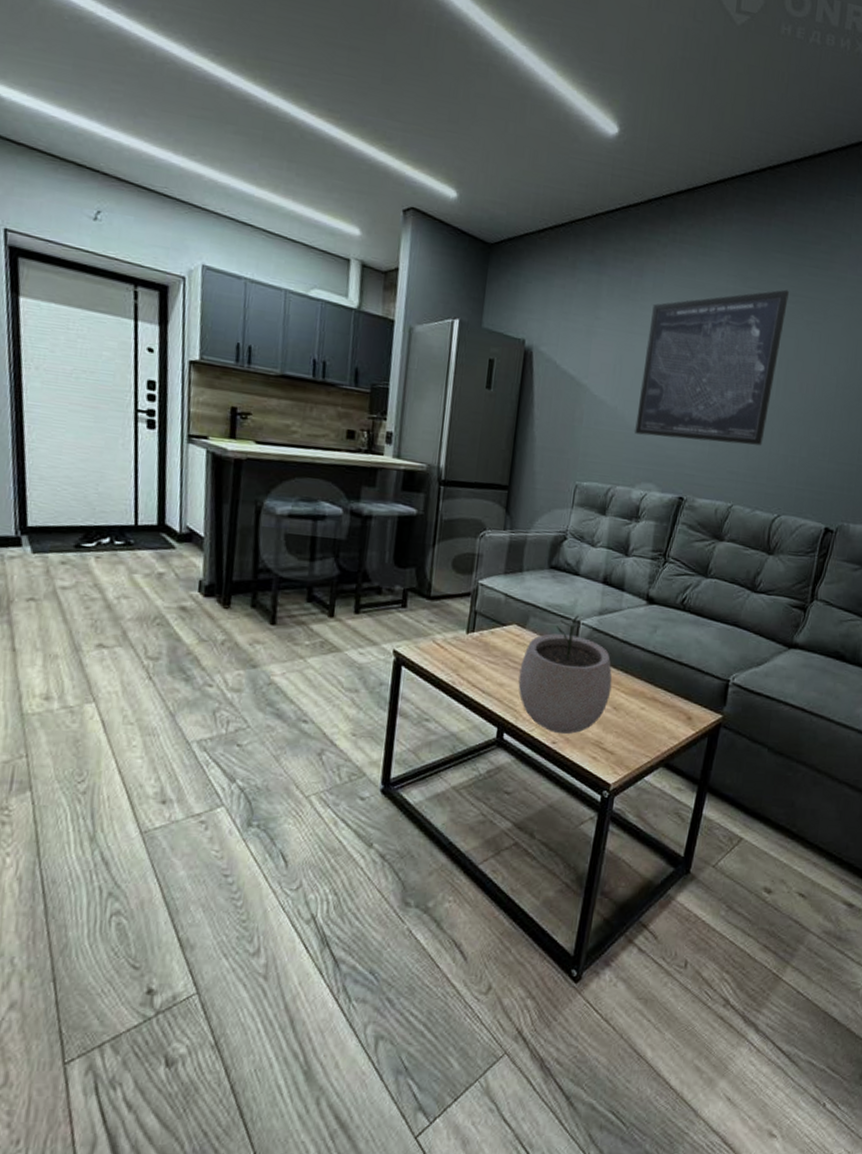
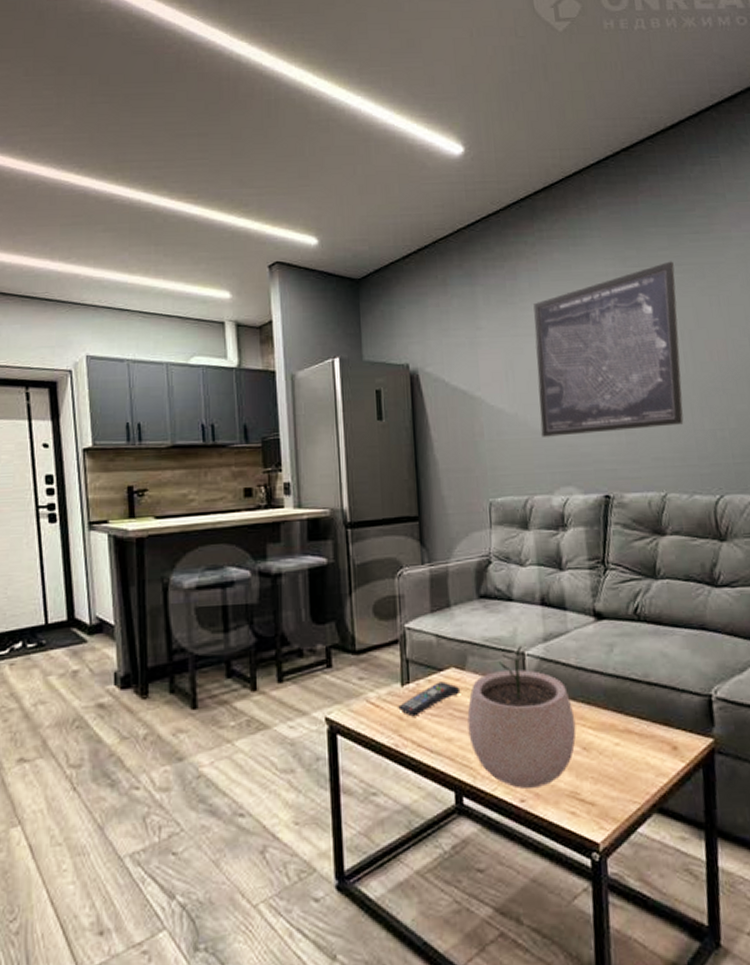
remote control: none [460,635,519,661] -> present [398,681,461,717]

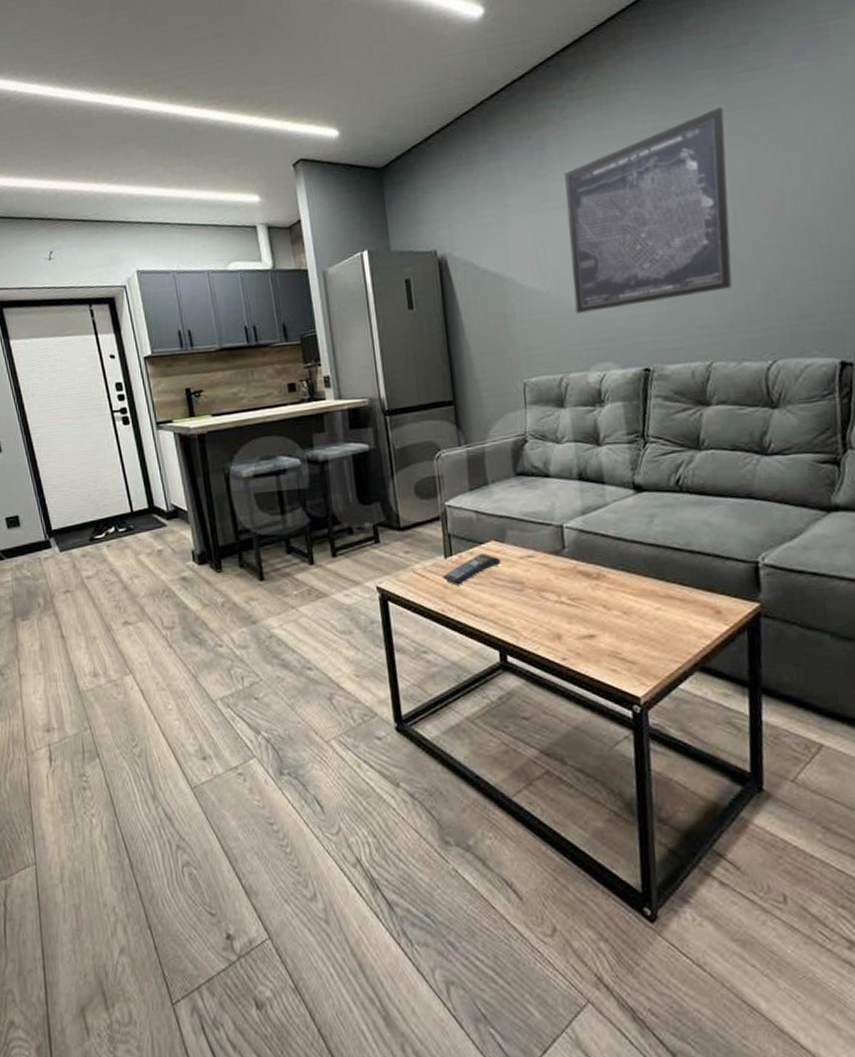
plant pot: present [467,645,577,790] -> none [508,519,617,649]

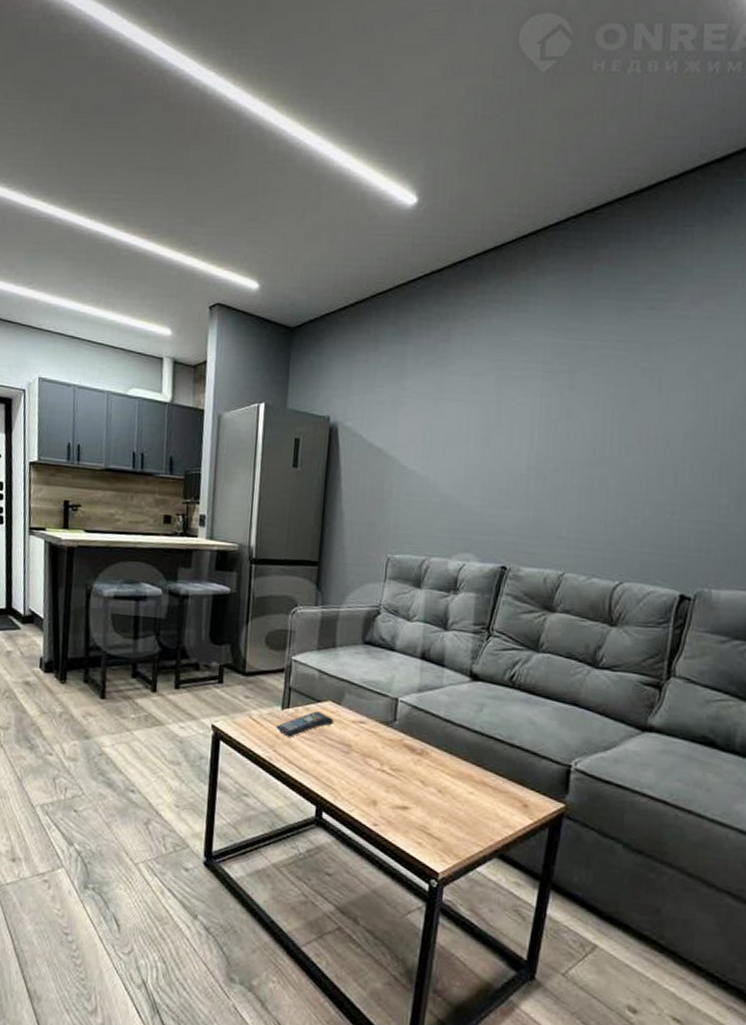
wall art: present [564,106,733,314] -> none [449,337,619,507]

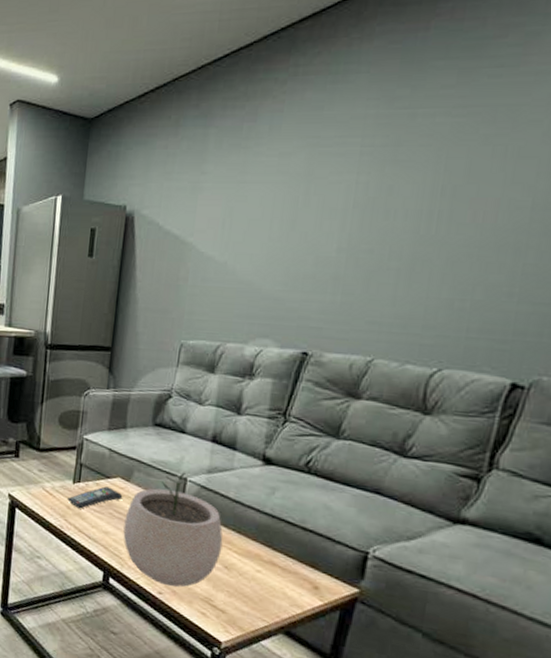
plant pot: none [335,692,436,817] -> present [123,472,223,587]

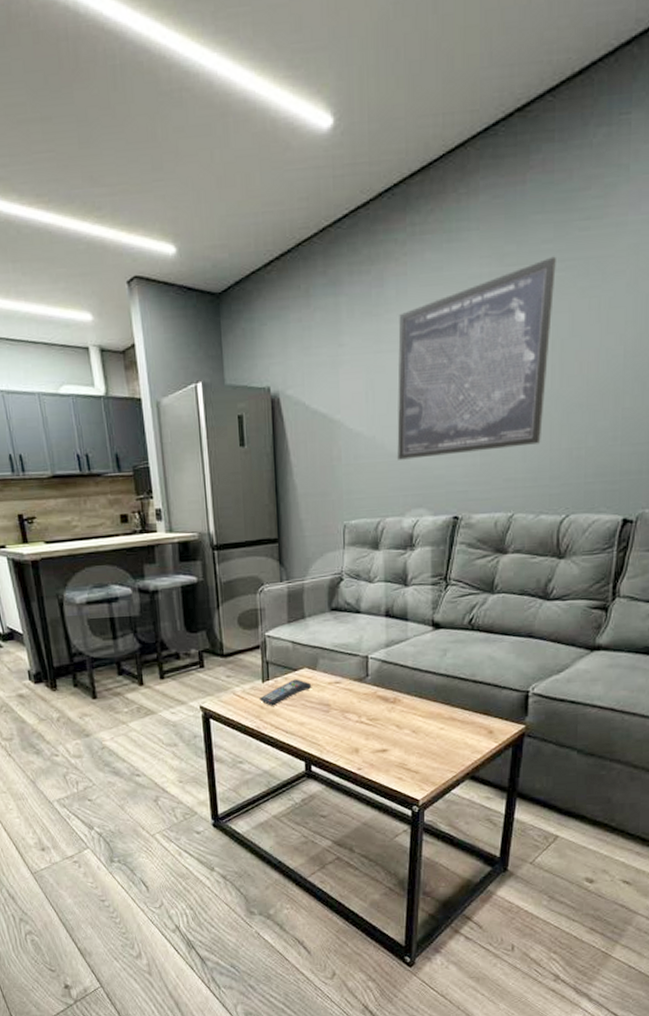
plant pot: present [123,472,223,587] -> none [317,650,408,761]
wall art: none [248,102,457,290] -> present [397,256,556,460]

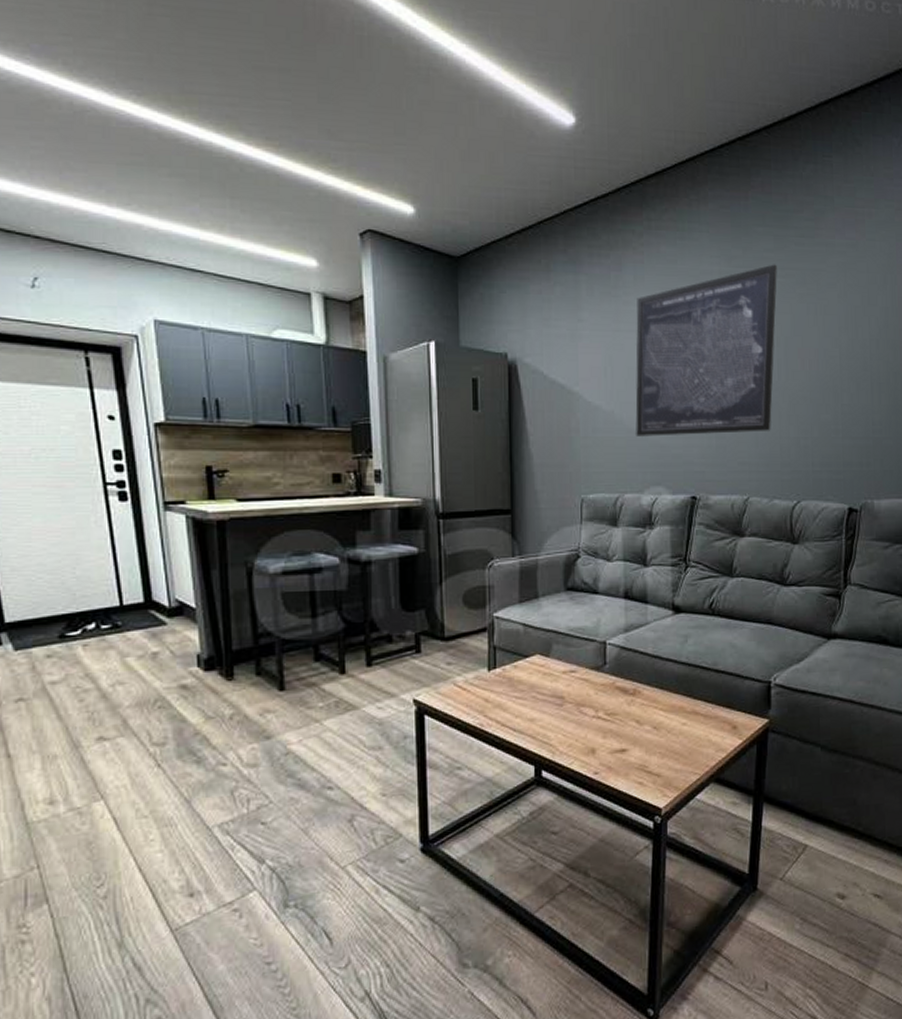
remote control: present [260,679,312,706] -> none [484,667,545,699]

